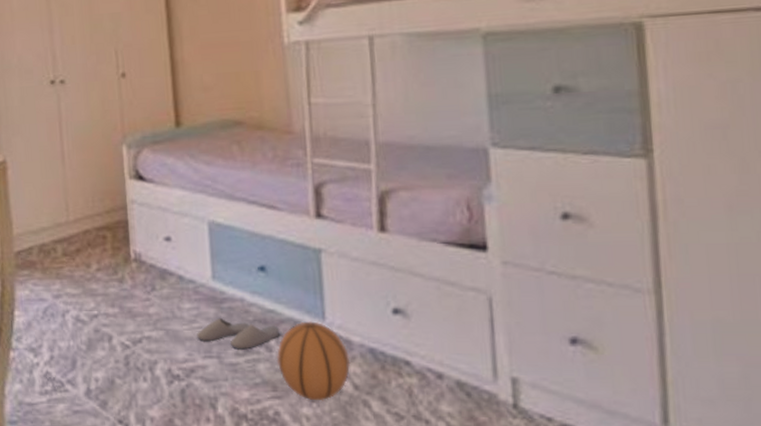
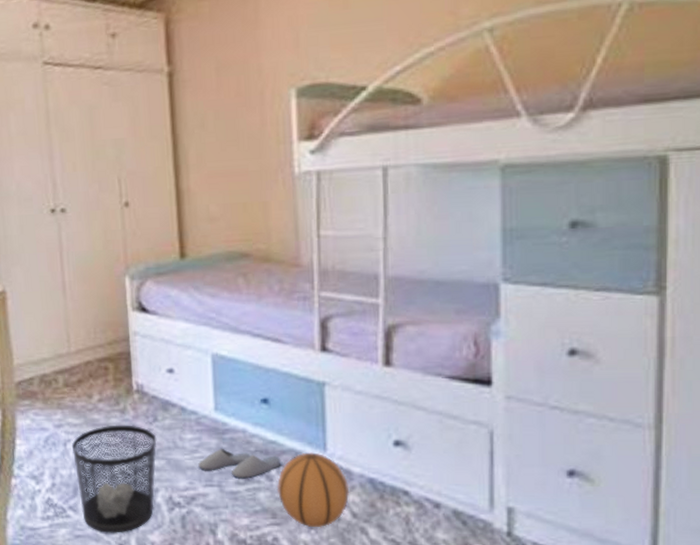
waste bin: none [70,294,155,408] -> present [71,425,157,533]

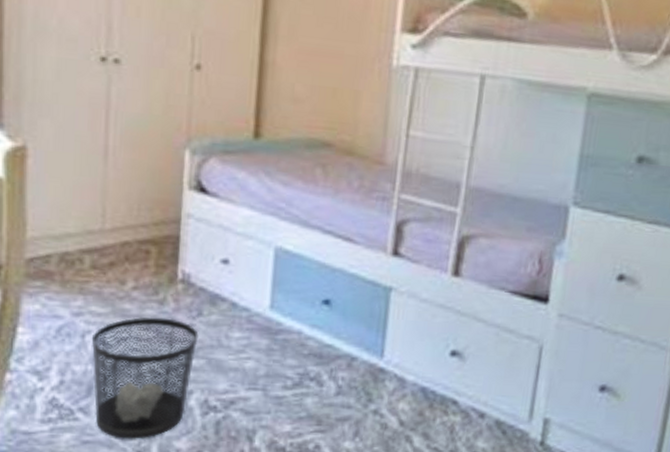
slippers: present [198,448,282,479] -> none [243,349,335,383]
basketball: present [276,452,350,528] -> none [326,358,401,436]

